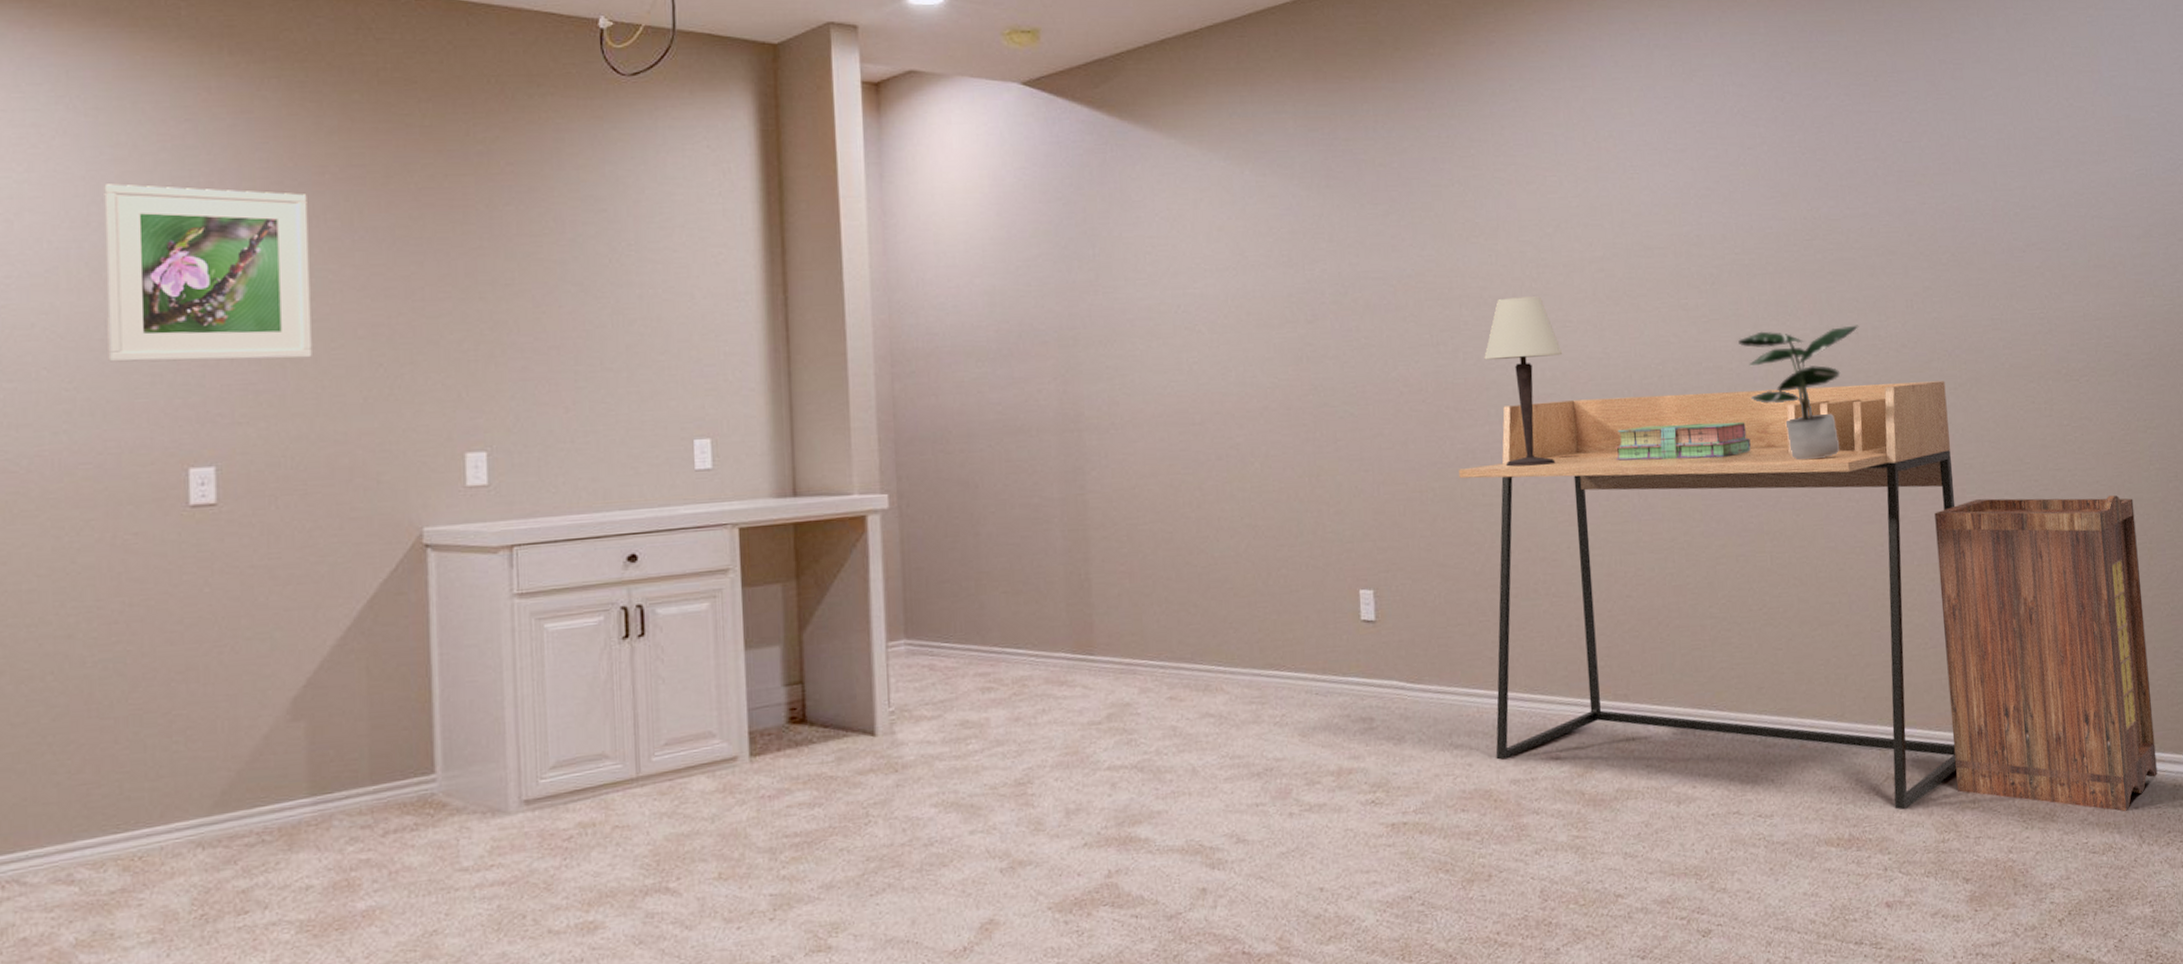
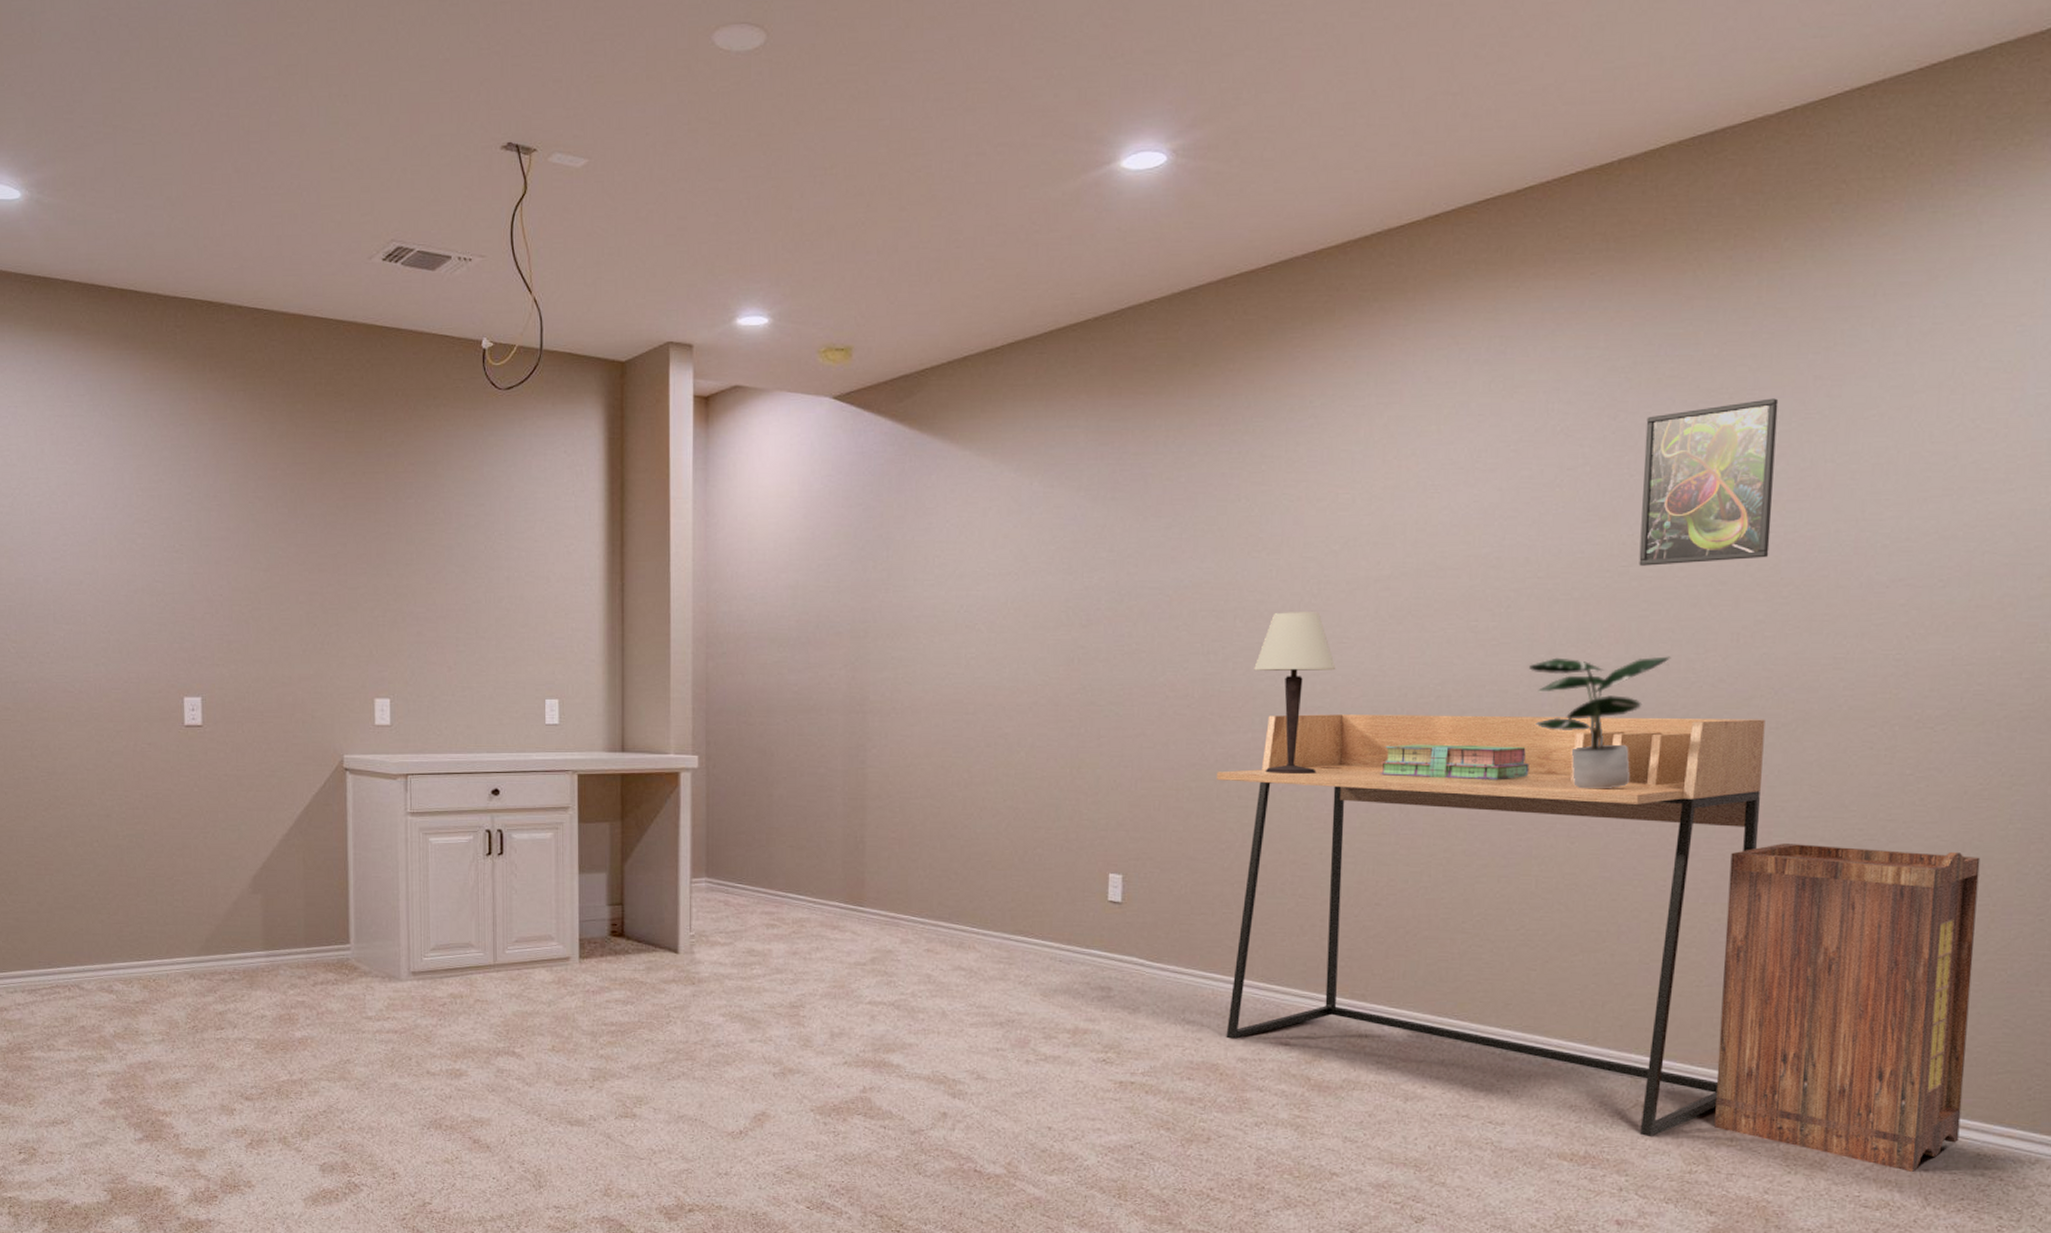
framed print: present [104,184,312,362] -> none [126,475,267,617]
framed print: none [1809,80,1926,239] -> present [1638,398,1779,566]

